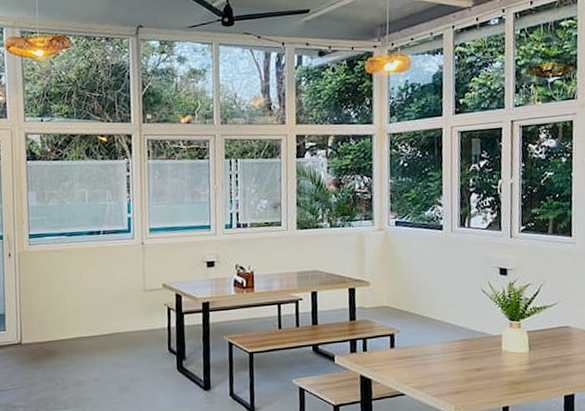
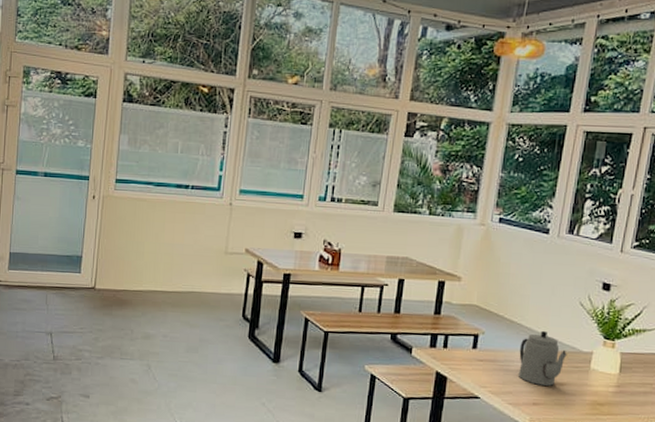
teapot: none [434,321,479,374] -> present [518,330,567,386]

